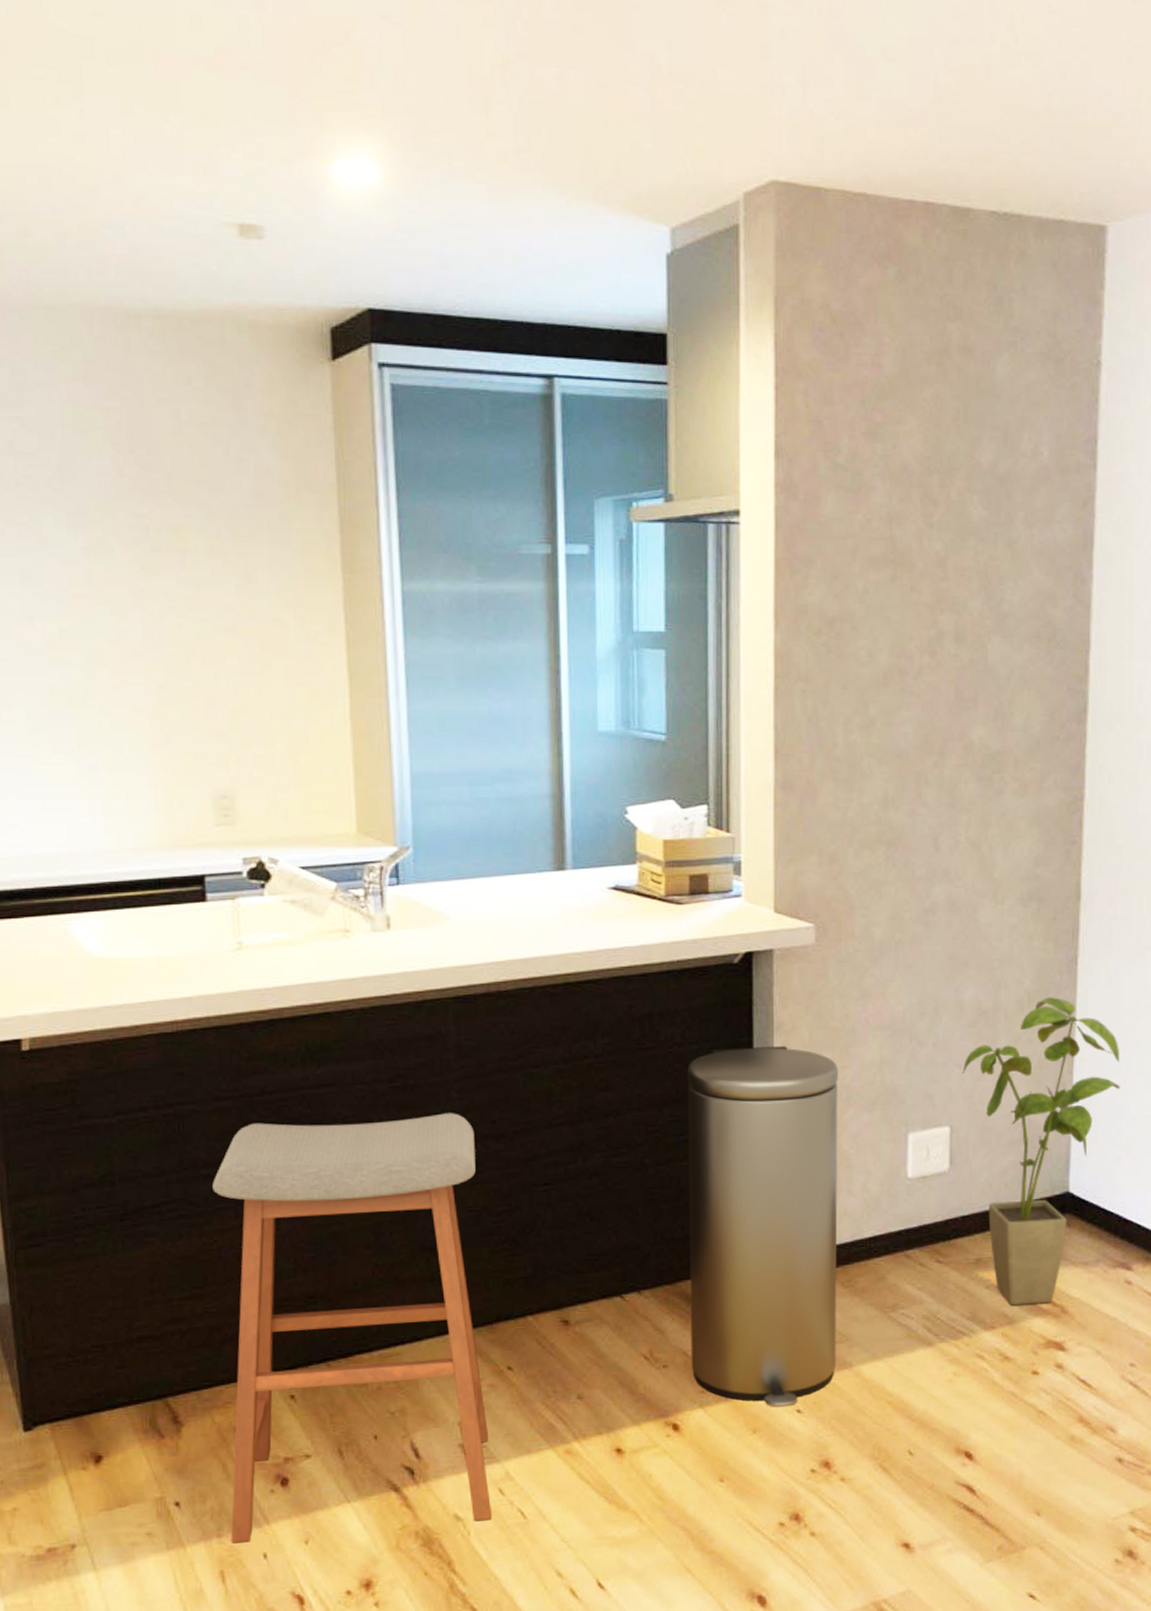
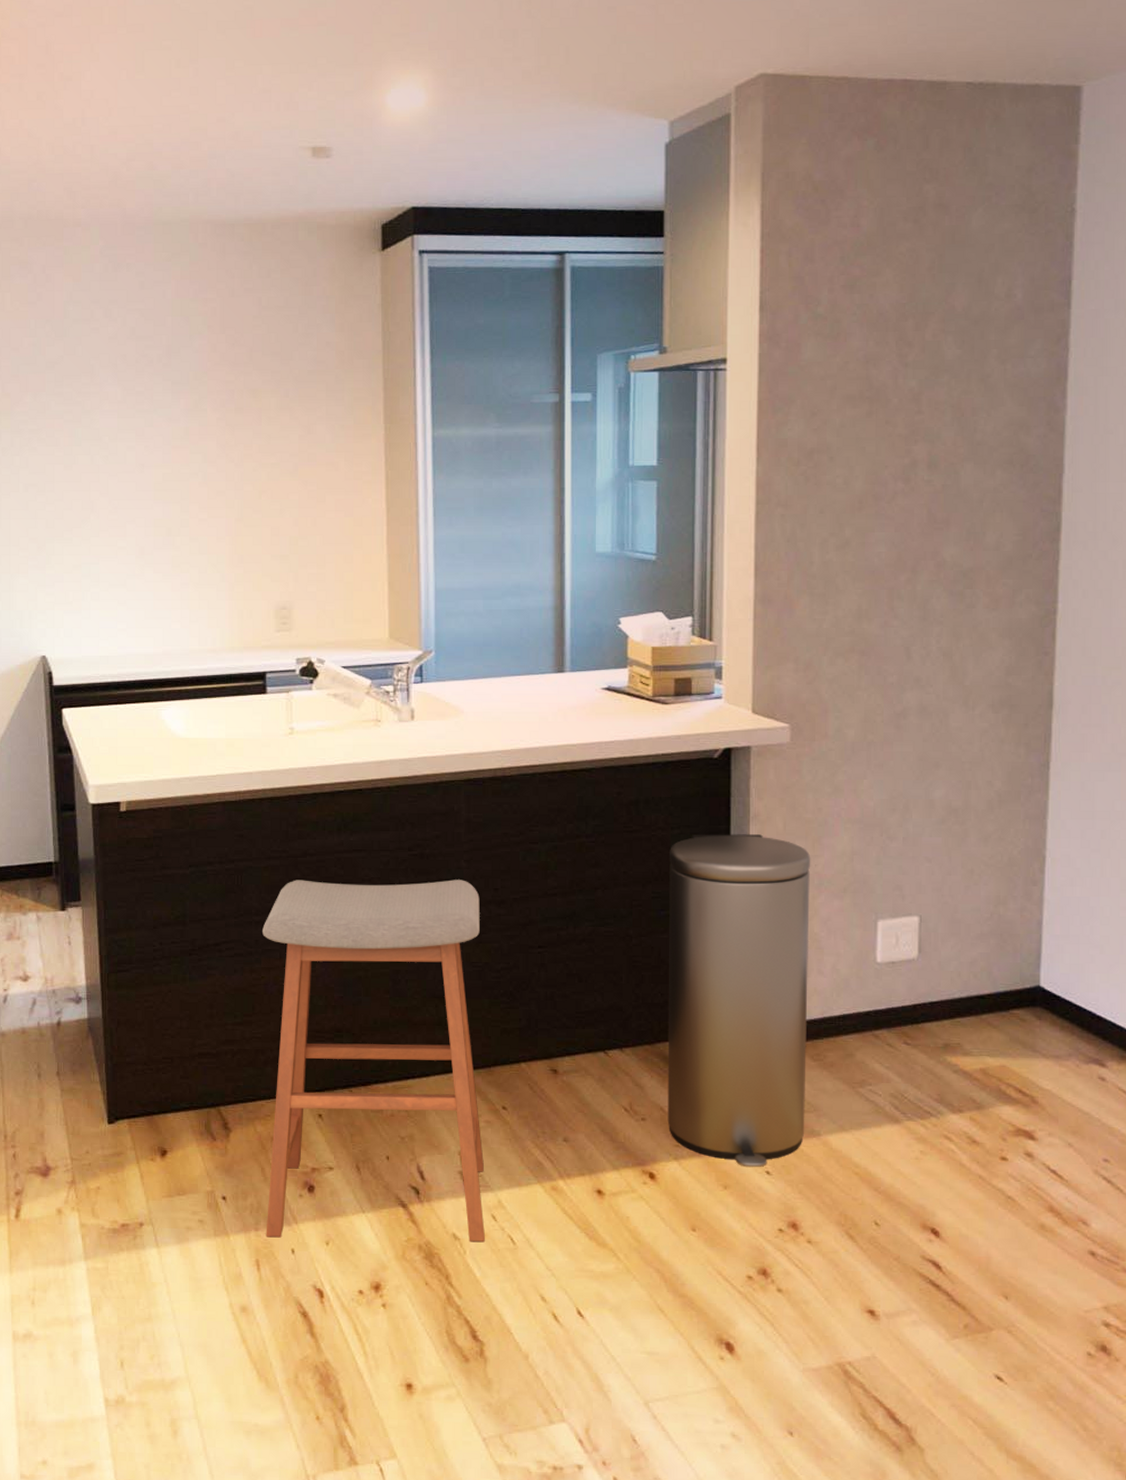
house plant: present [962,997,1120,1306] -> none [932,799,1094,1092]

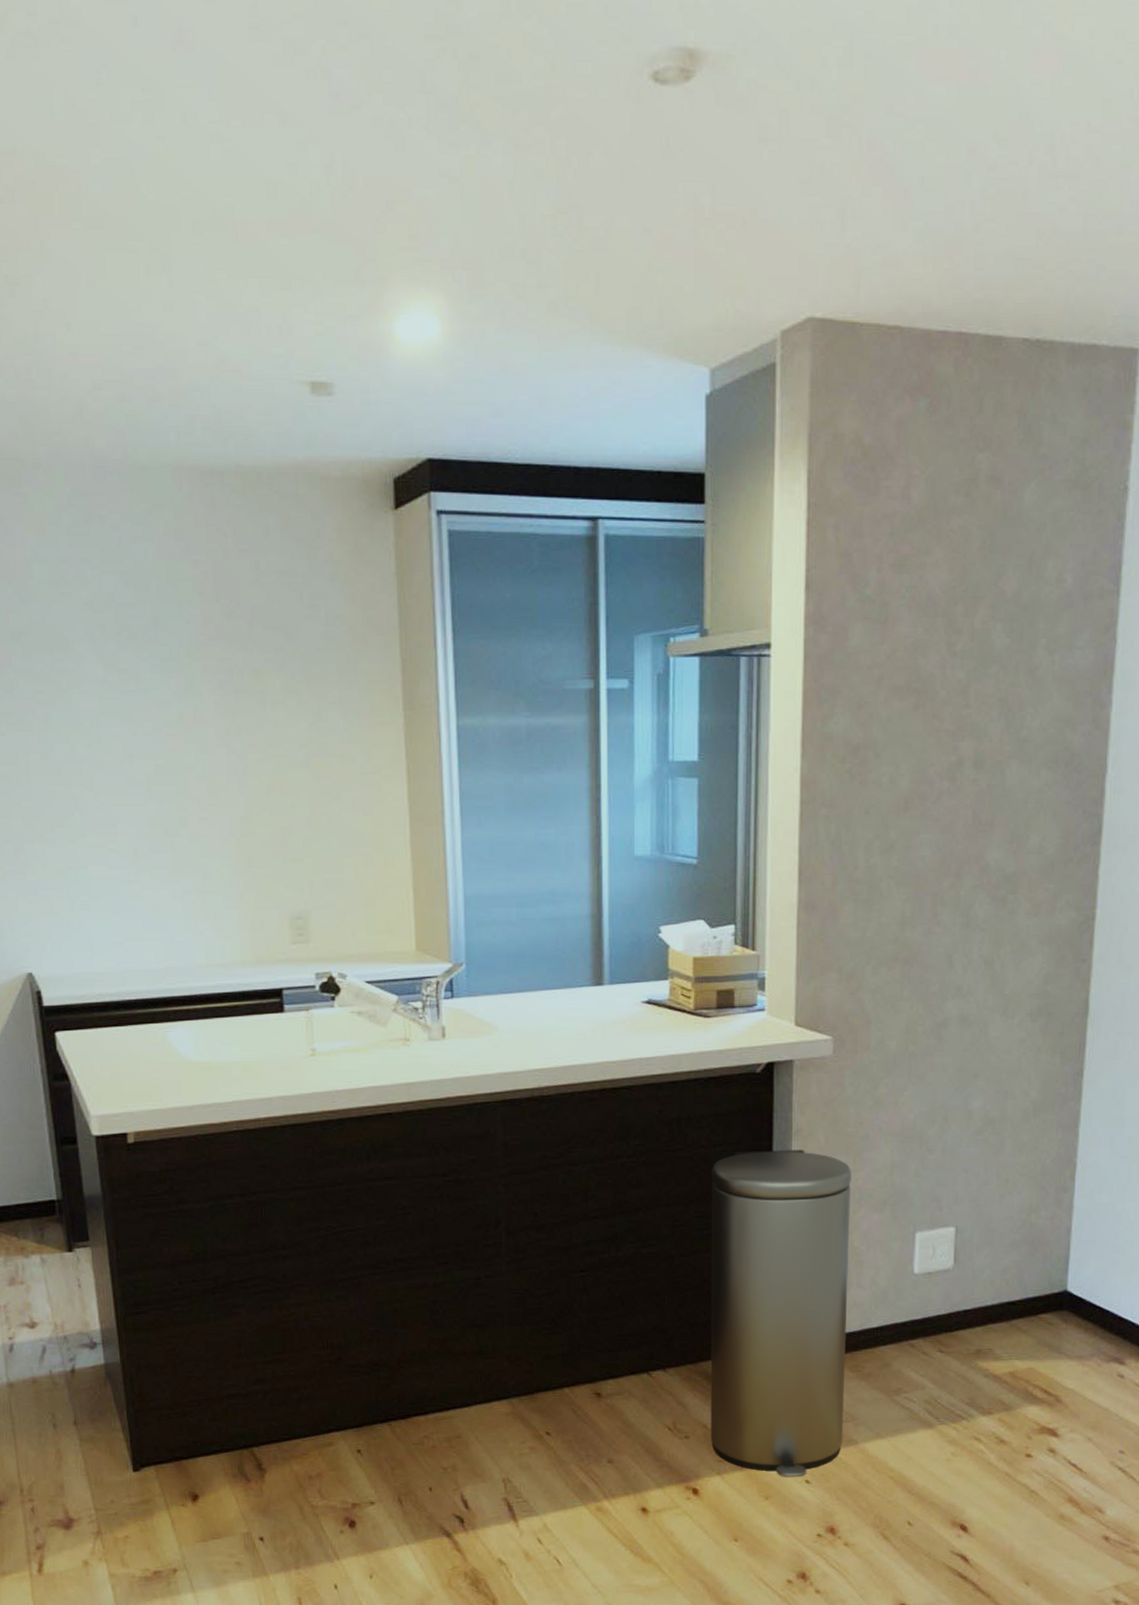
stool: present [262,879,485,1242] -> none [290,1205,531,1575]

